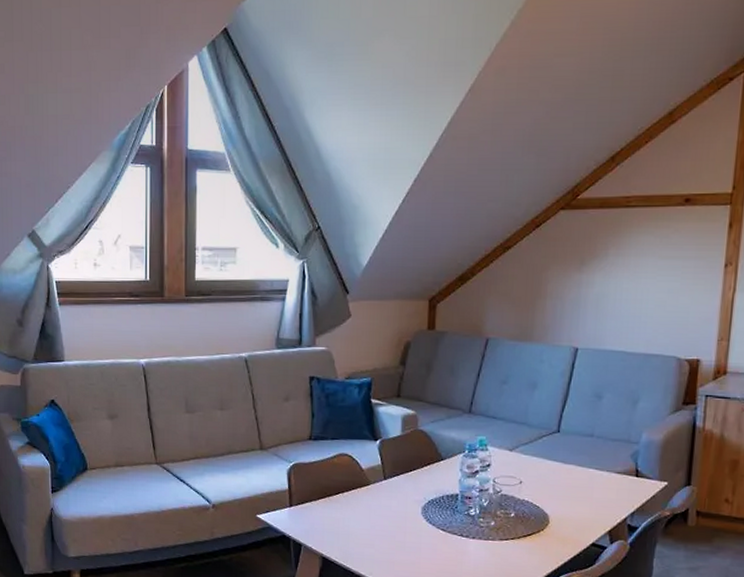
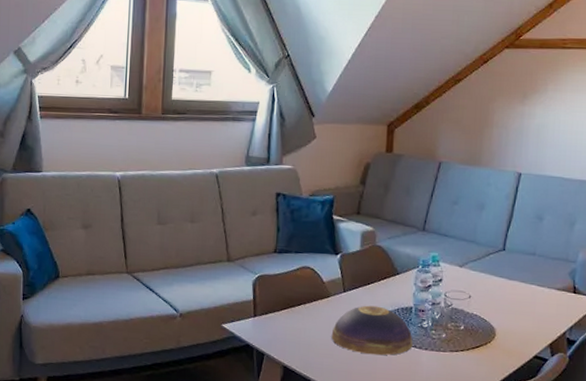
decorative bowl: none [372,493,459,545] -> present [331,305,413,355]

